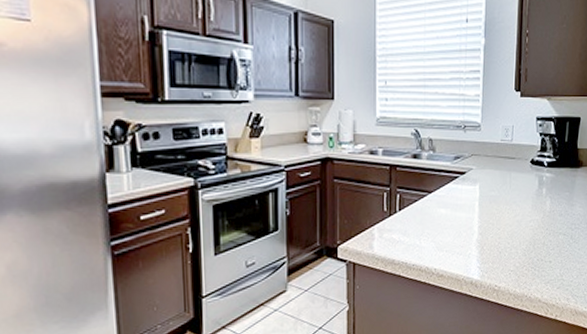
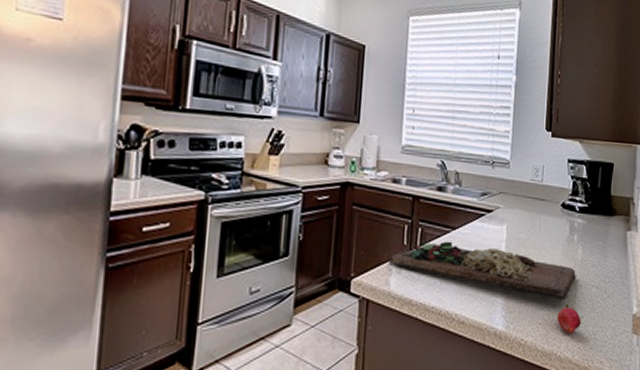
cutting board: none [371,204,546,249] -> present [389,241,577,301]
fruit: none [527,251,550,277] -> present [557,304,582,333]

